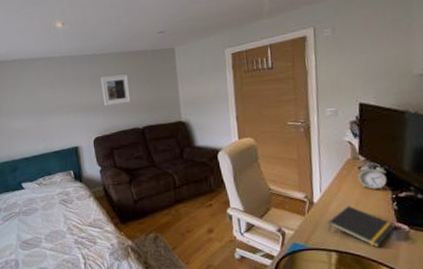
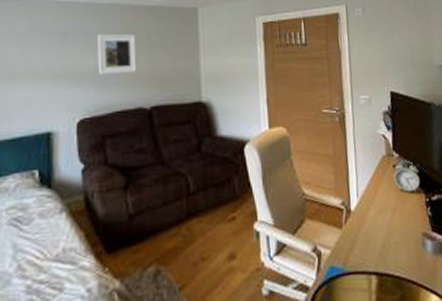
notepad: present [327,206,396,248] -> none [365,213,431,265]

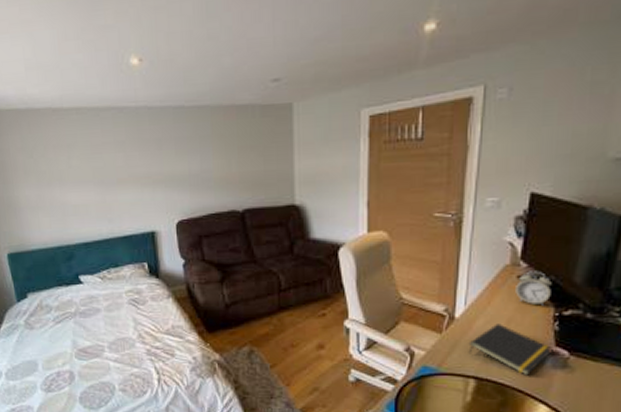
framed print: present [98,33,137,74] -> none [190,137,229,179]
notepad: none [365,213,431,265] -> present [468,324,553,376]

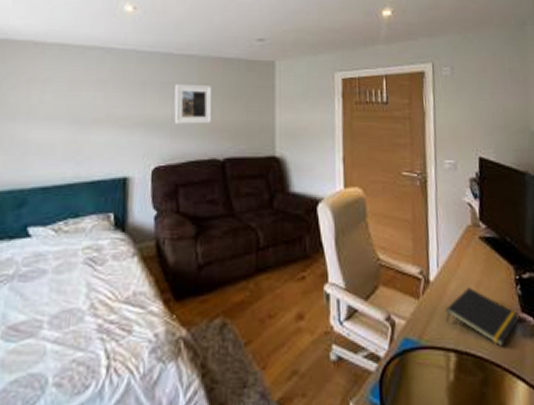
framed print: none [190,137,229,179] -> present [174,83,213,124]
alarm clock: present [515,271,552,306] -> none [479,232,510,268]

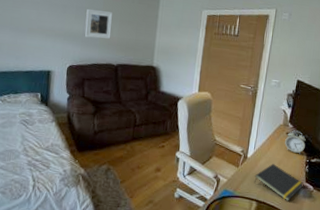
alarm clock: none [479,232,510,268] -> present [285,130,306,154]

